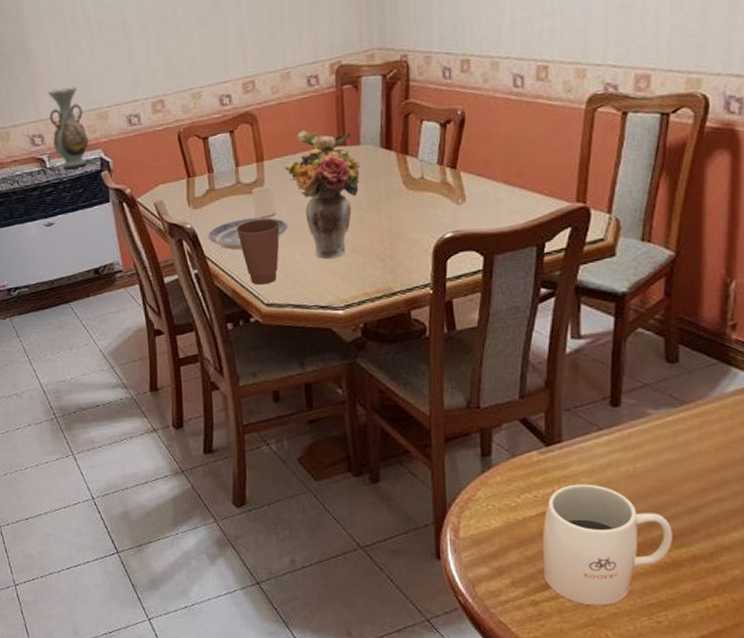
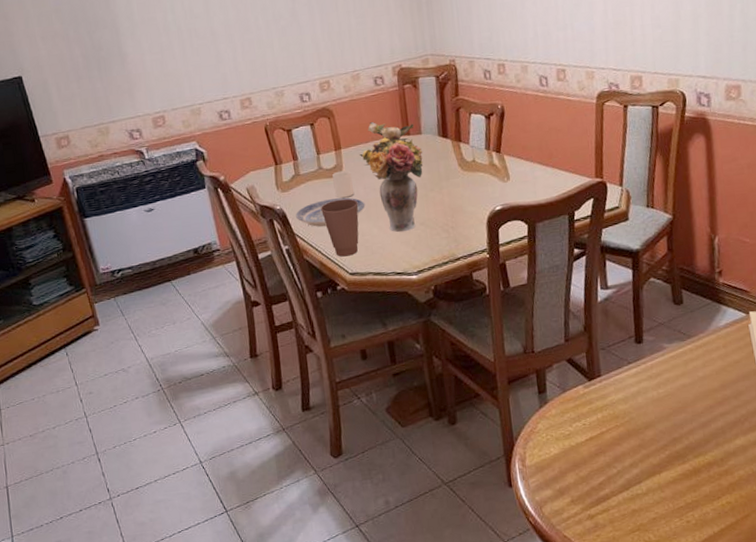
decorative vase: present [47,86,89,169] -> none [143,86,184,159]
mug: present [542,484,673,606] -> none [592,410,692,514]

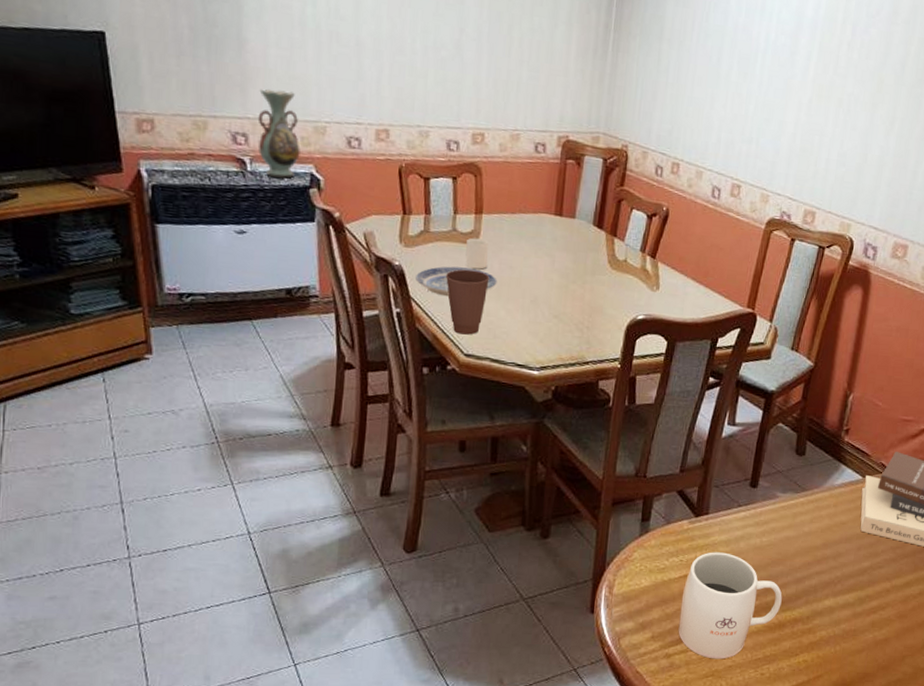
decorative vase: none [143,86,184,159] -> present [257,89,301,178]
flower arrangement: present [360,122,424,233] -> none [502,192,573,322]
mug: none [592,410,692,514] -> present [678,552,782,660]

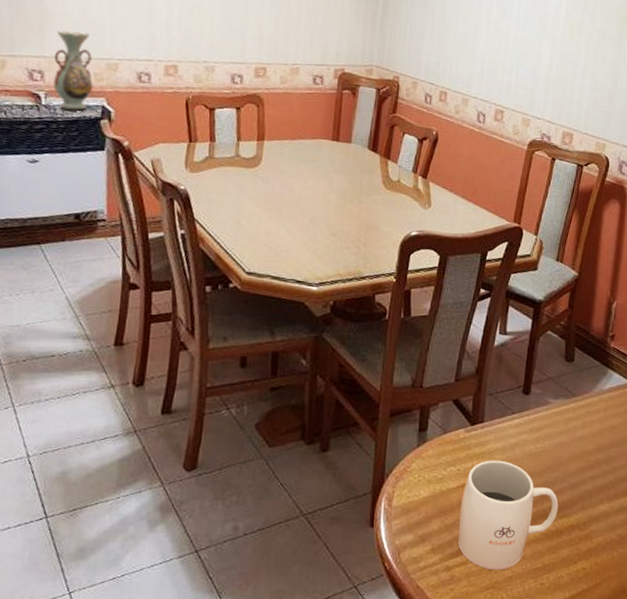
plate: present [415,266,498,297] -> none [200,189,278,218]
cup: present [445,269,490,335] -> none [228,192,271,254]
cup: present [465,238,489,270] -> none [247,162,270,192]

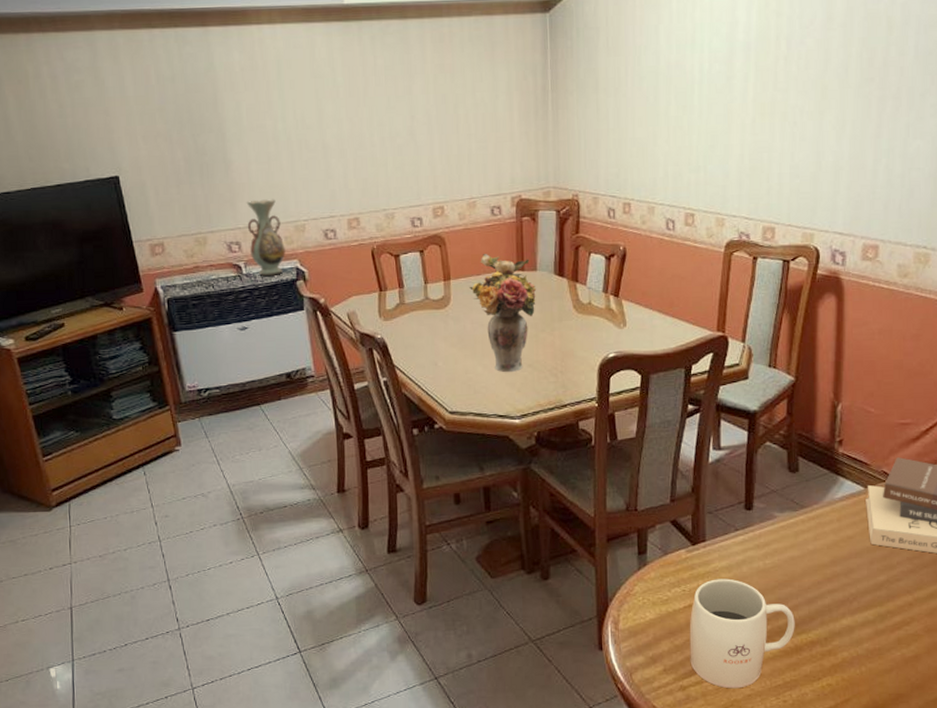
flower arrangement: none [282,120,349,240] -> present [470,254,537,373]

